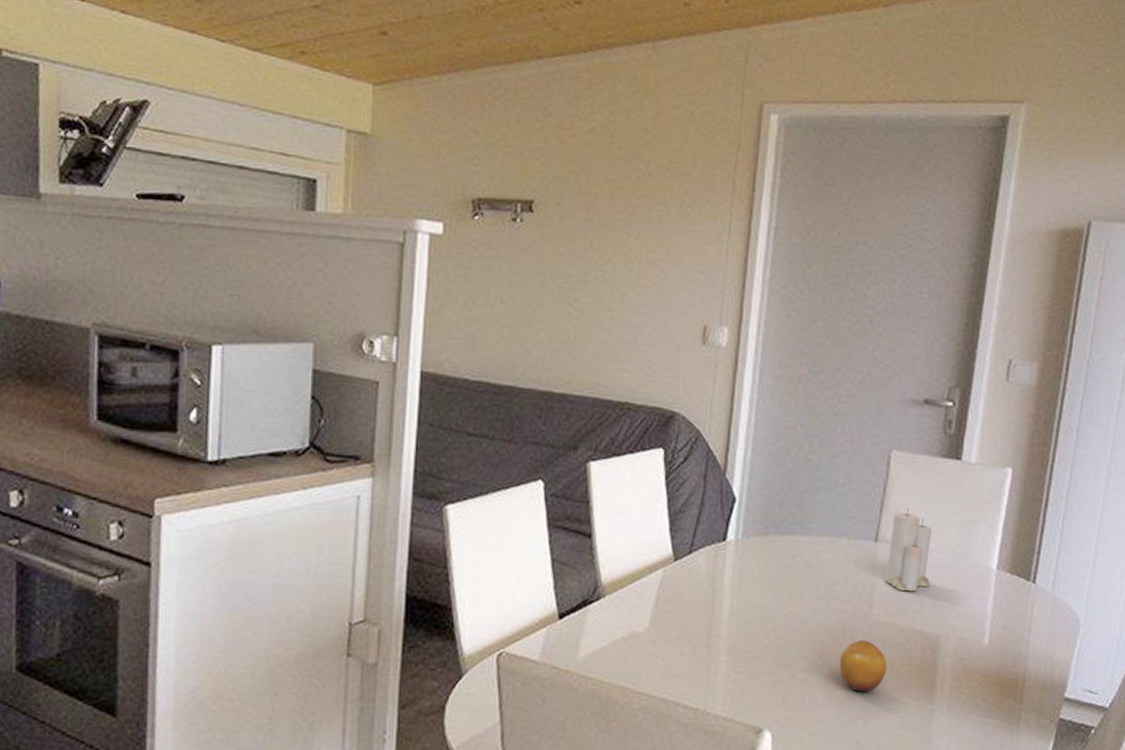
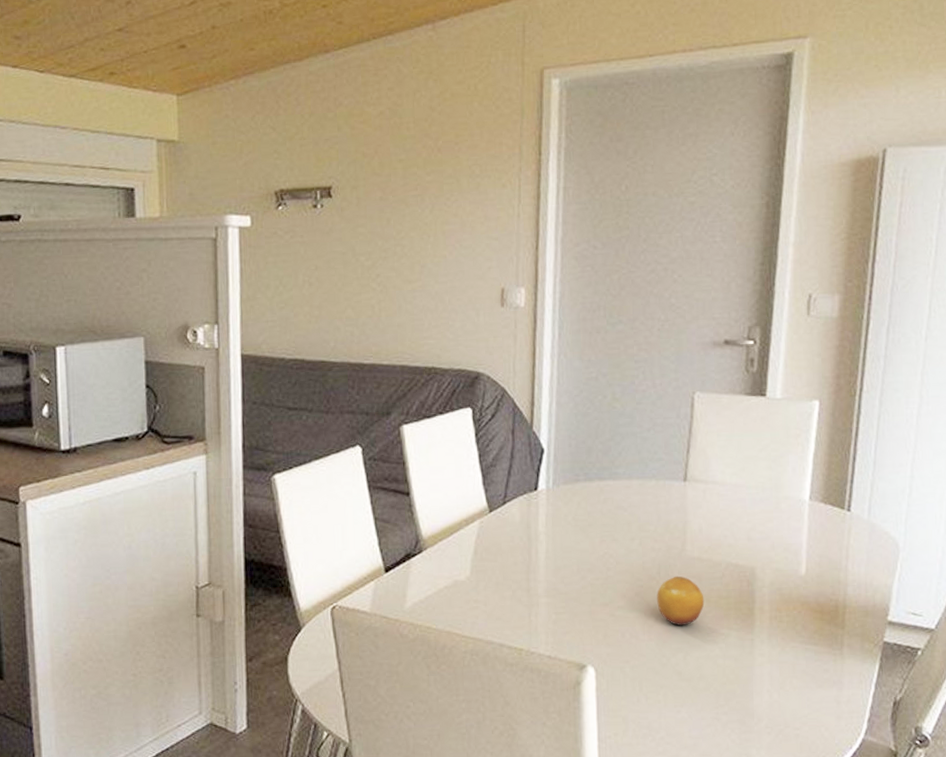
candle: present [885,508,932,592] -> none [697,447,742,527]

